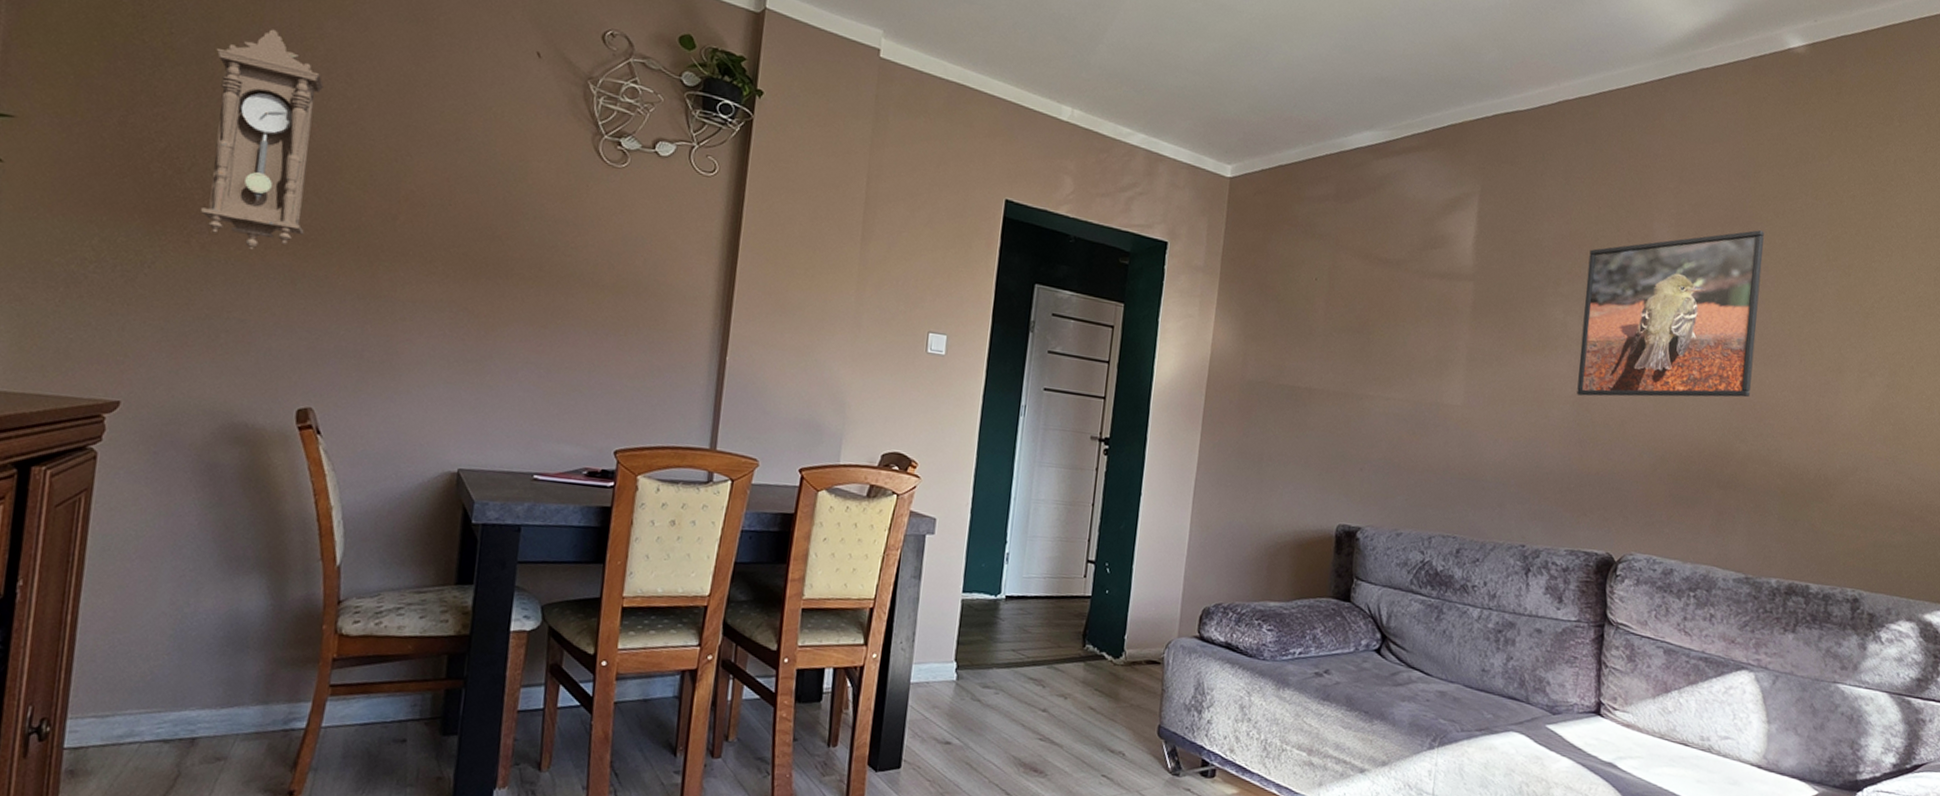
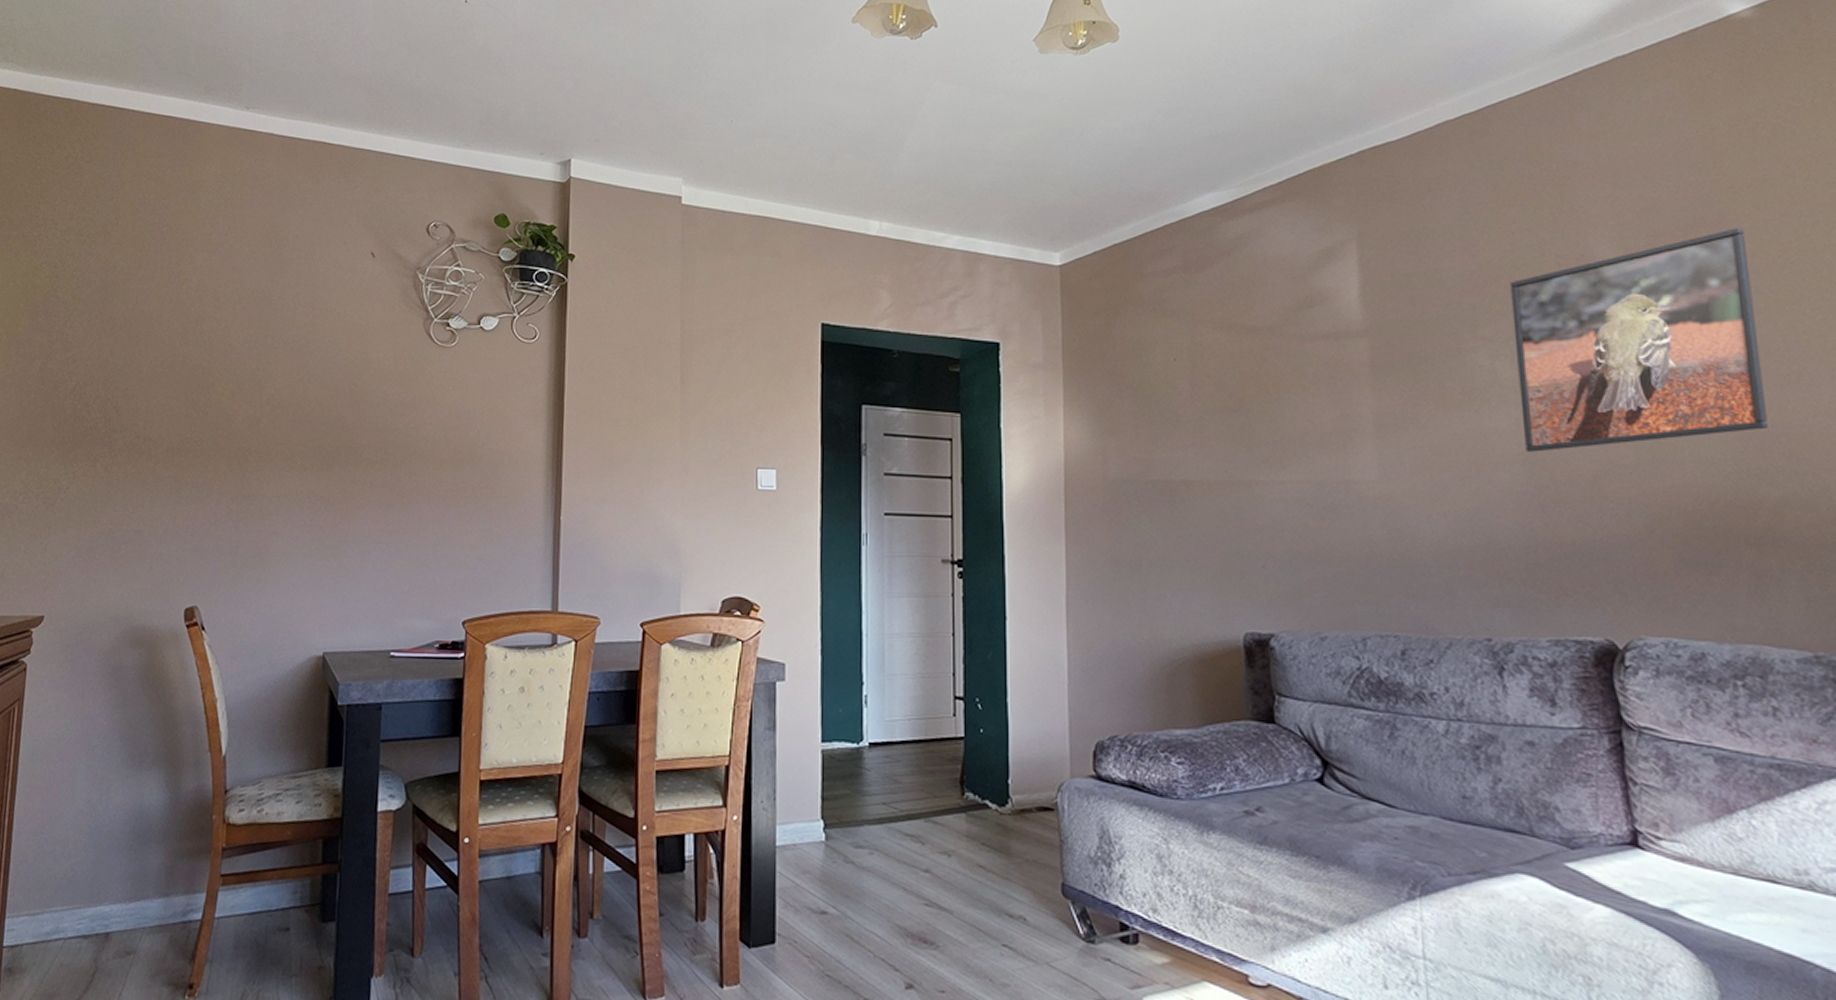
pendulum clock: present [201,29,324,251] -> none [104,270,197,467]

